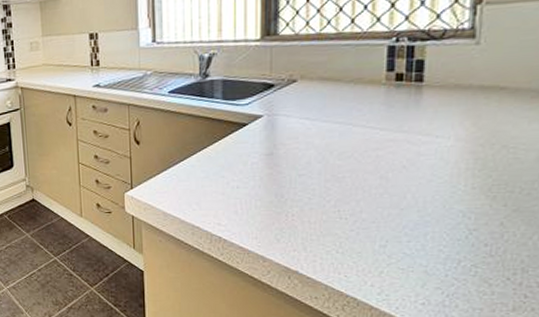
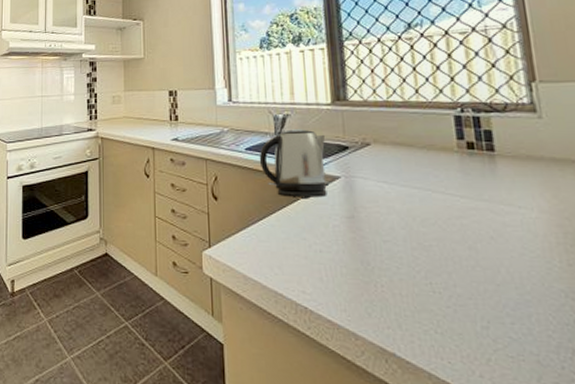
kettle: none [182,68,250,139] -> present [259,129,328,198]

